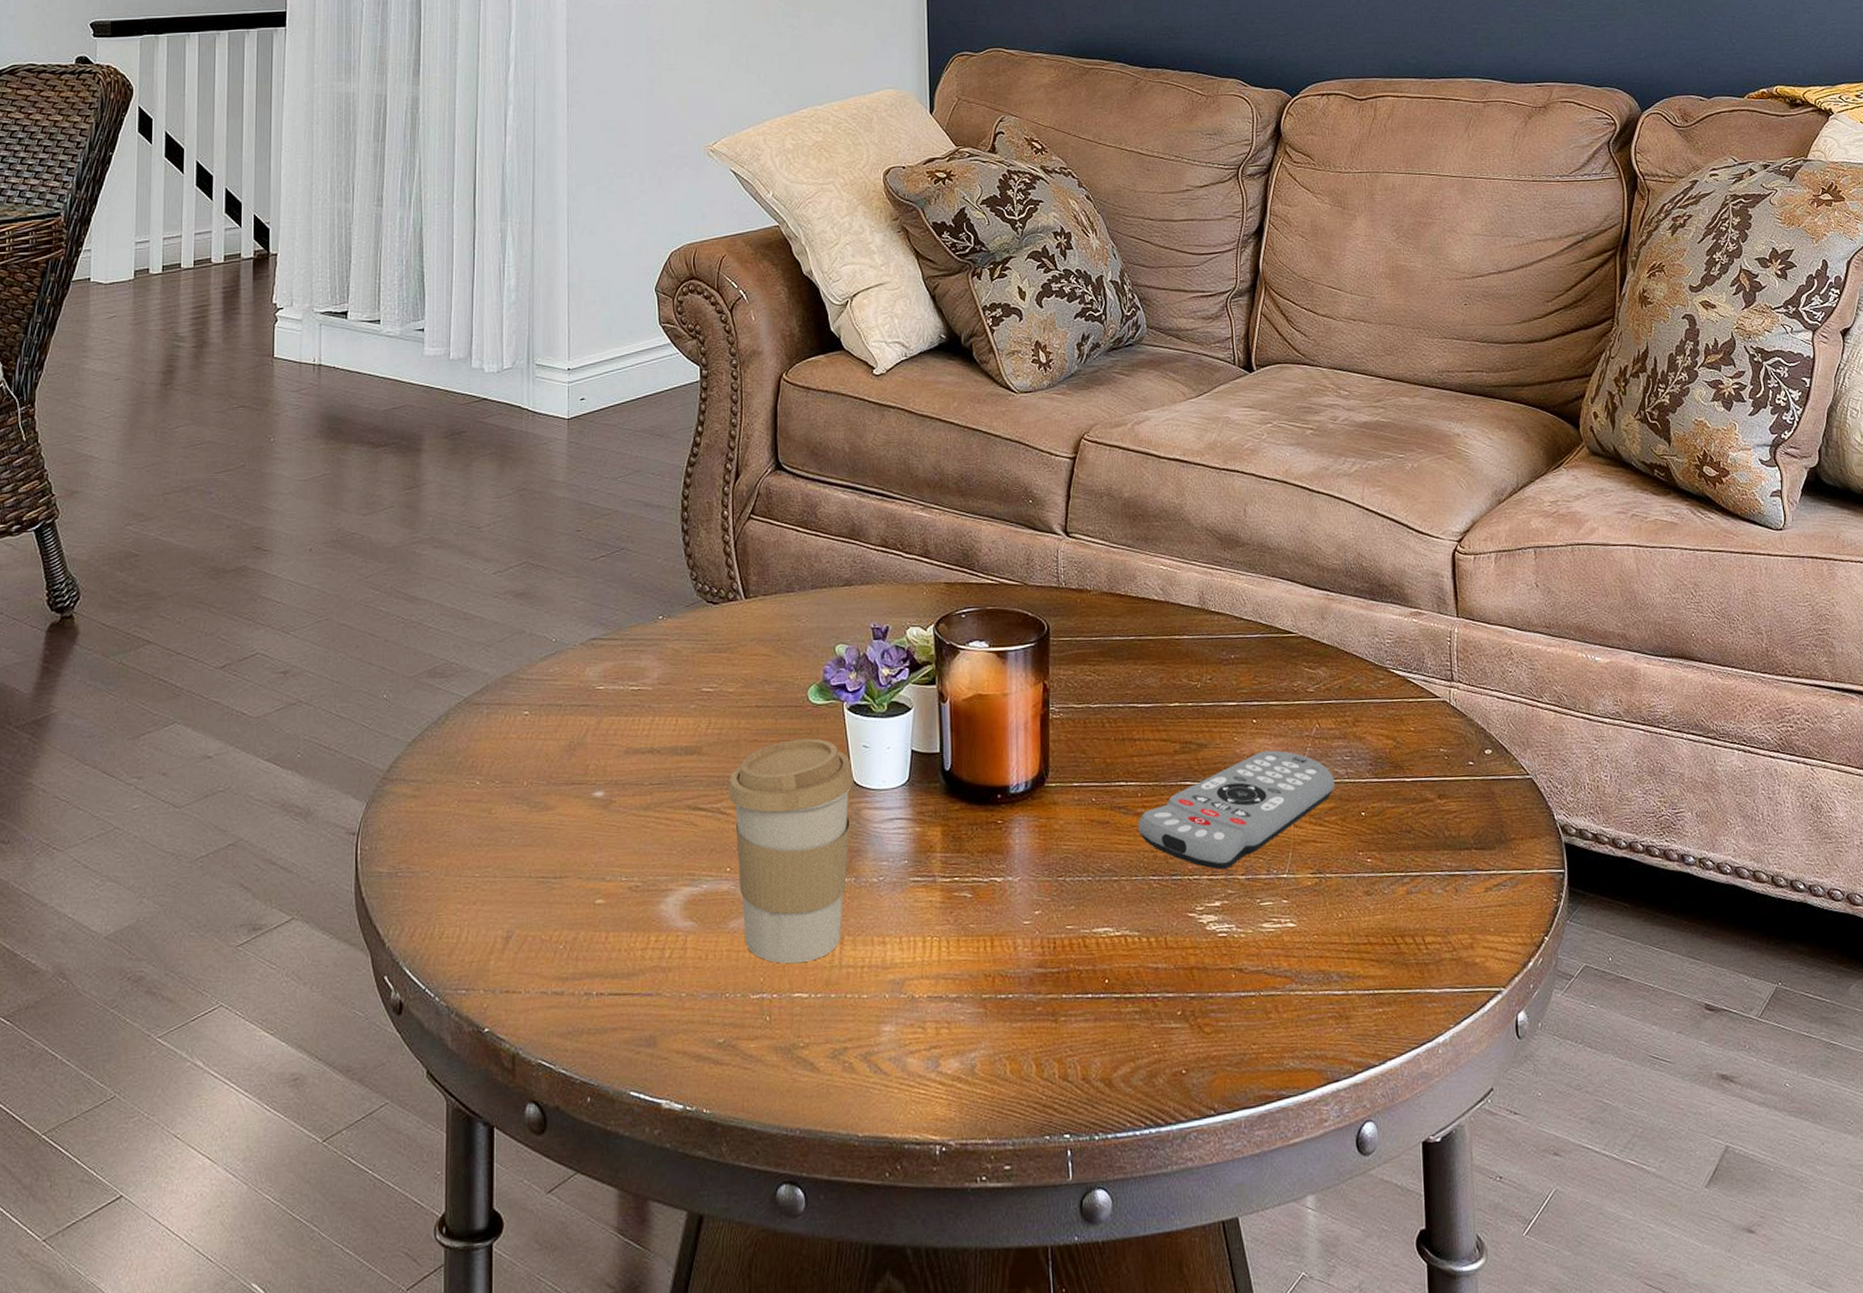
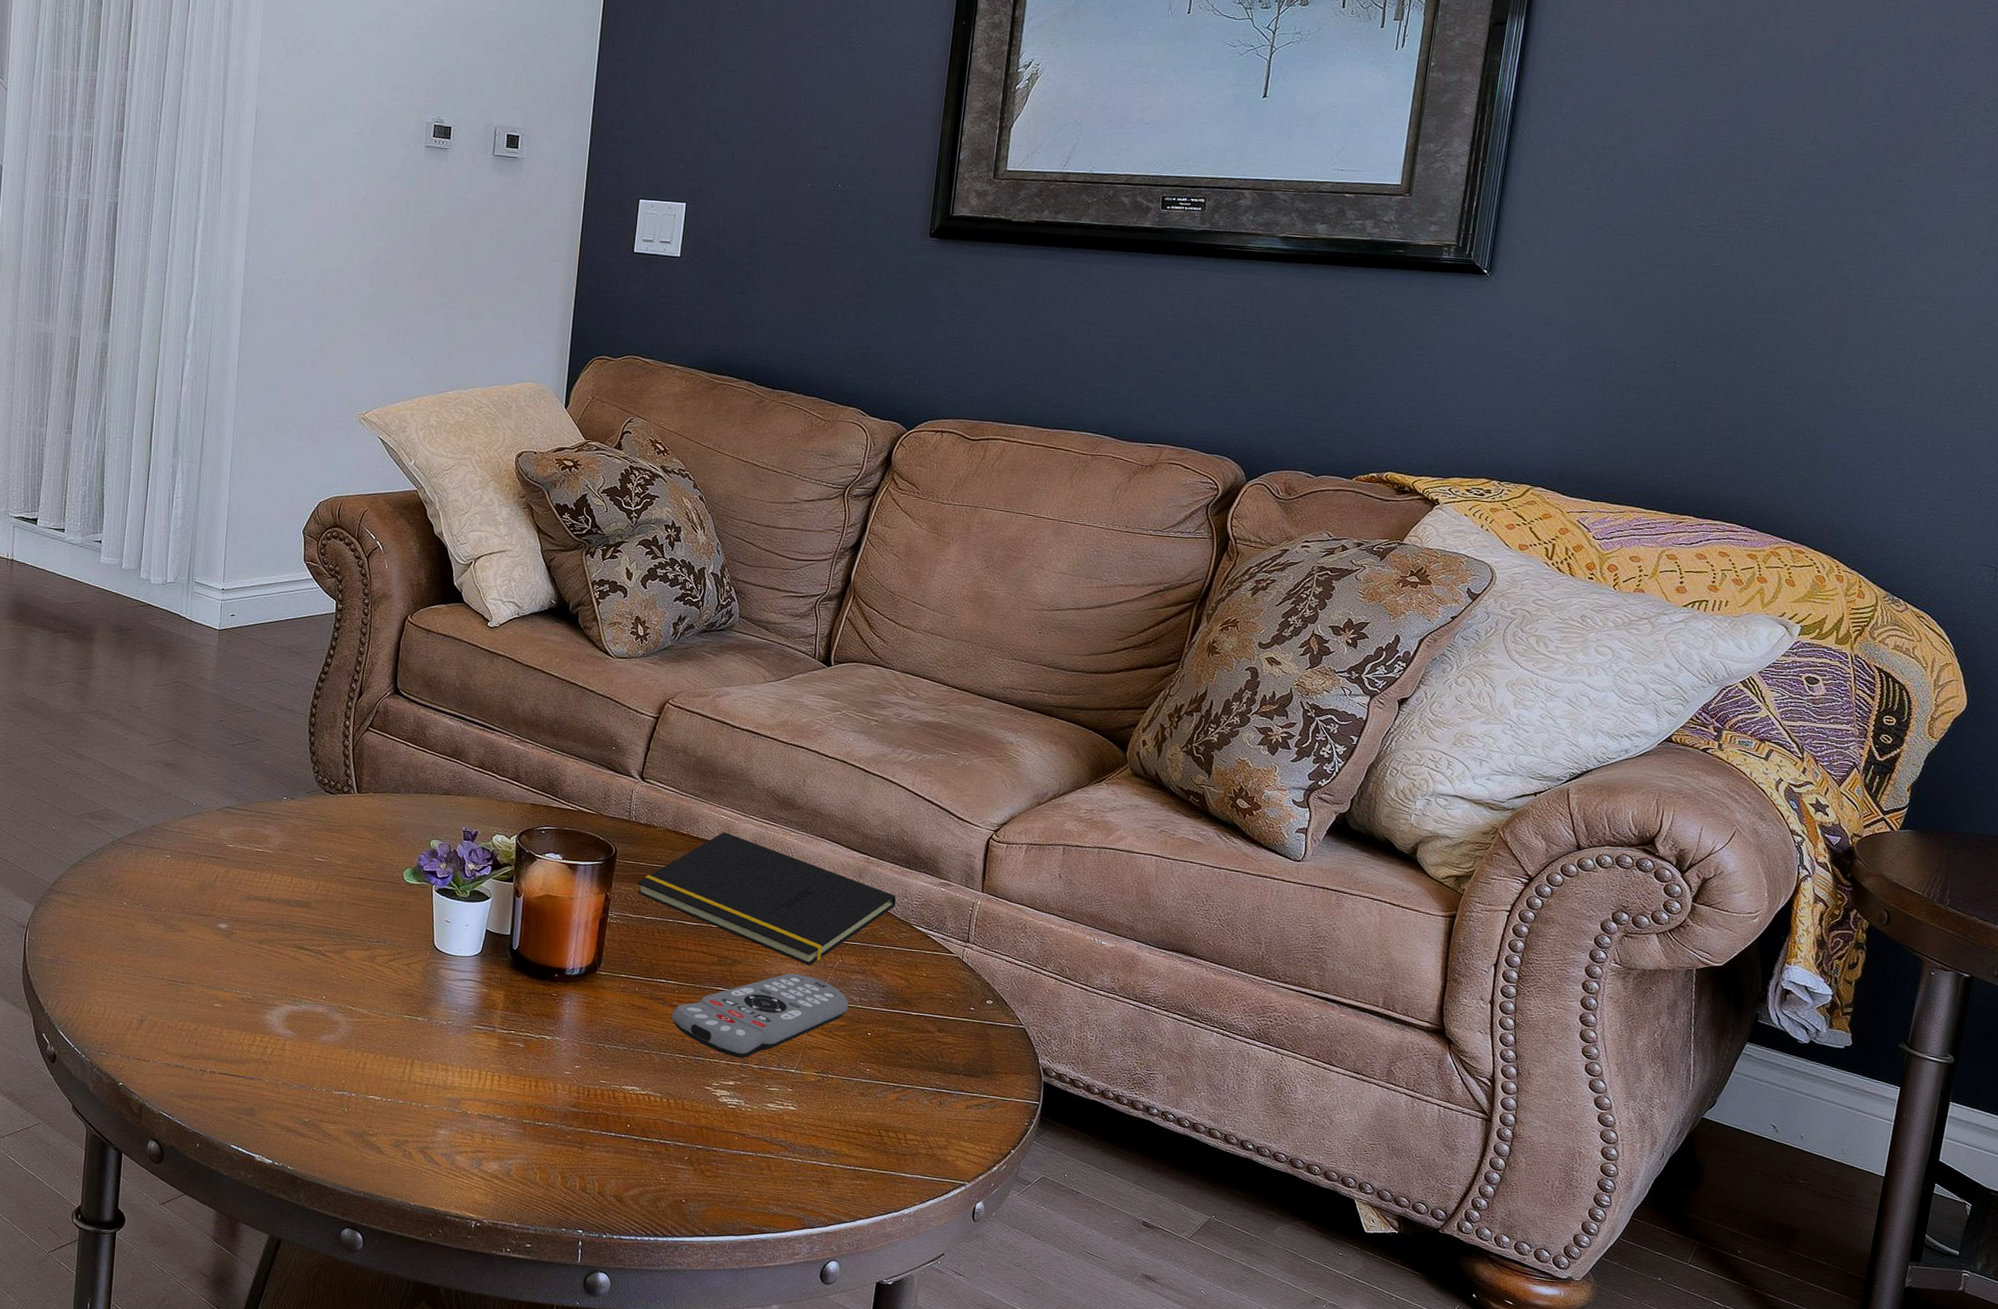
coffee cup: present [728,738,854,964] -> none [329,907,436,1075]
notepad: none [1077,585,1367,738] -> present [637,831,897,966]

